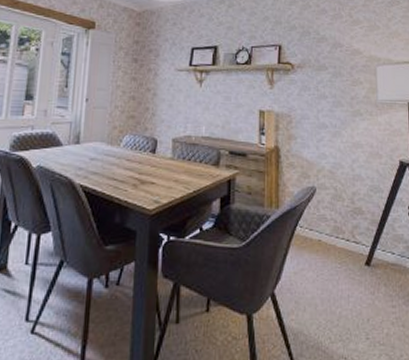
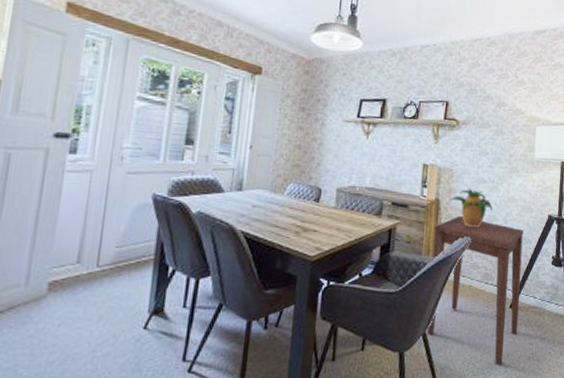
side table: none [275,163,377,332] -> present [427,215,524,366]
potted plant: none [290,134,338,177] -> present [449,188,494,228]

